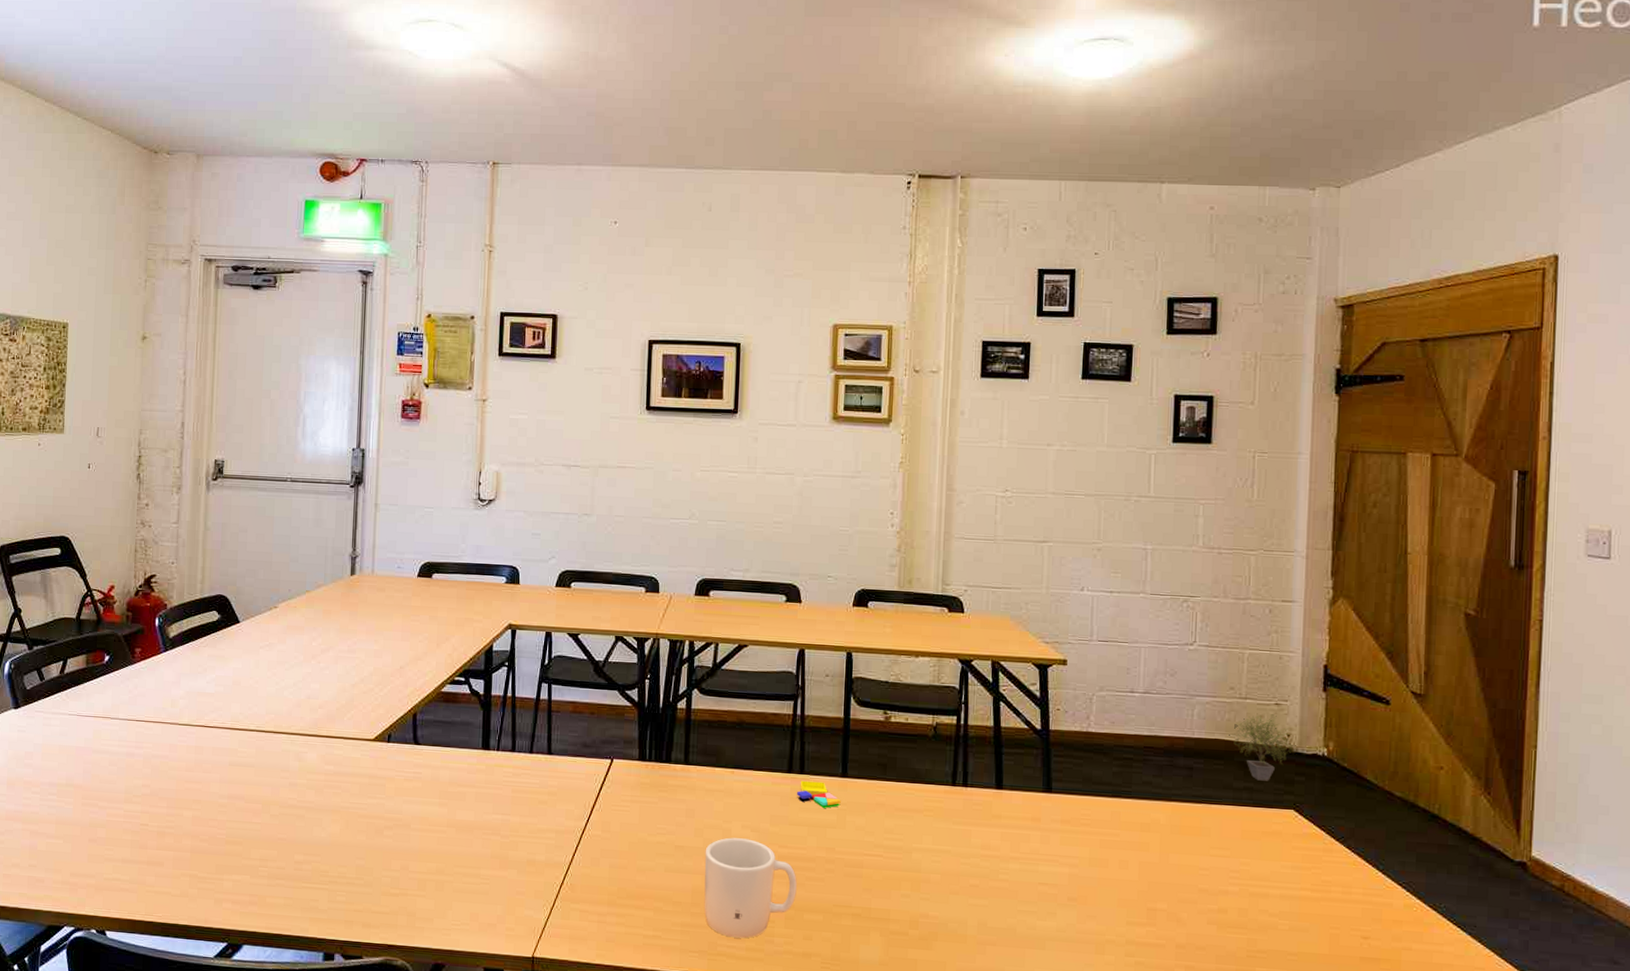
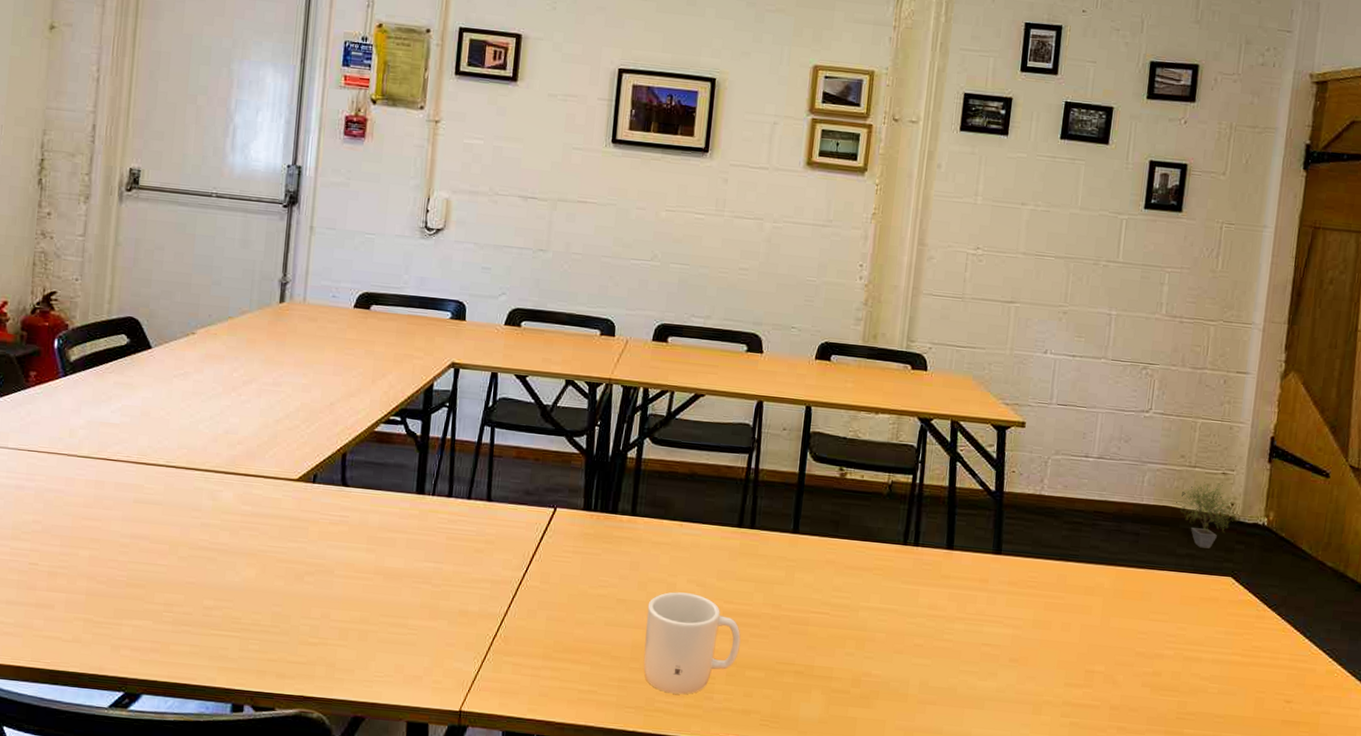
sticky notes: present [796,780,841,808] -> none [745,535,791,564]

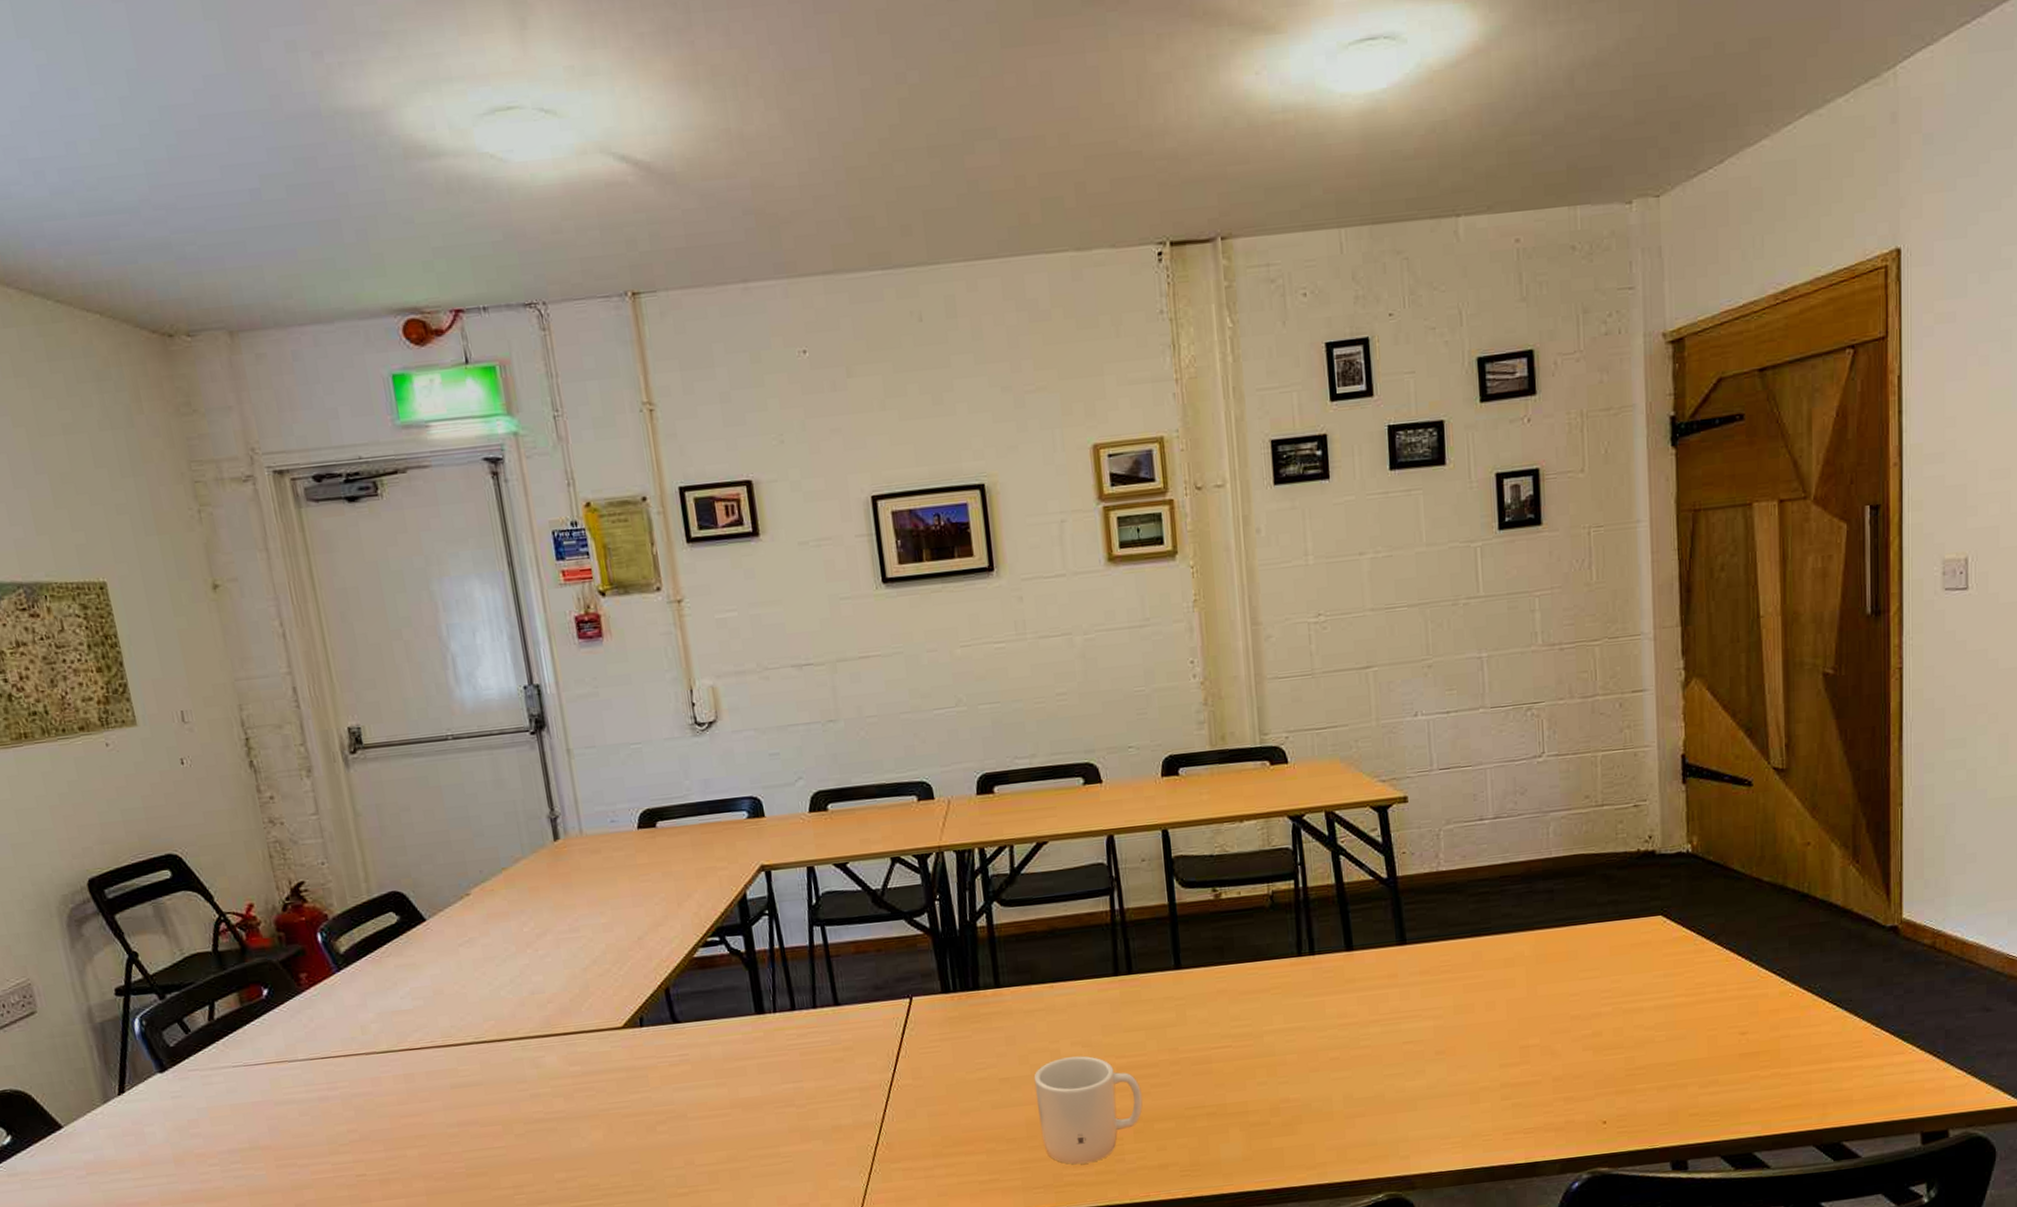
potted plant: present [1177,483,1240,549] -> none [1589,817,1660,891]

